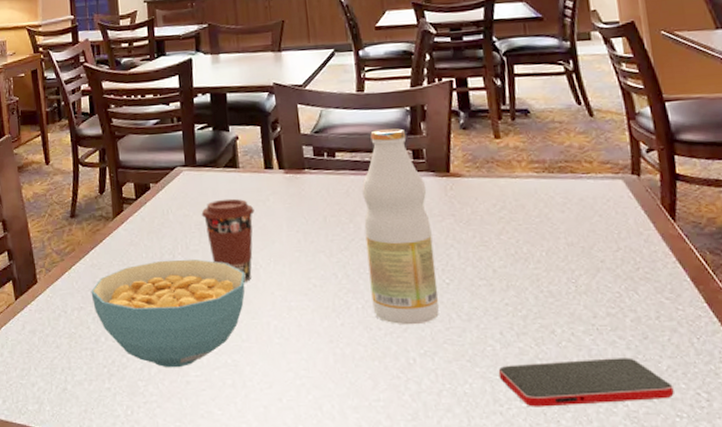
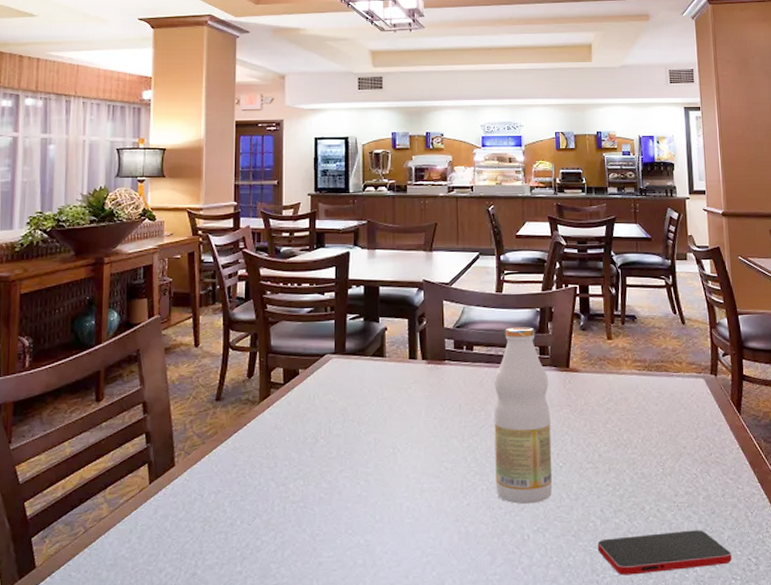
cereal bowl: present [91,259,246,368] -> none [230,443,384,550]
coffee cup: present [201,198,255,282] -> none [346,386,397,465]

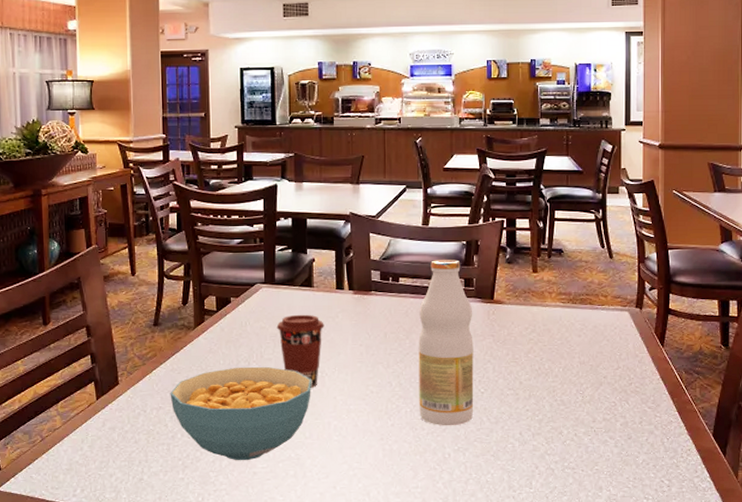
cereal bowl: none [230,443,384,550] -> present [170,366,312,461]
coffee cup: none [346,386,397,465] -> present [276,314,324,388]
smartphone: present [597,530,732,576] -> none [515,453,645,492]

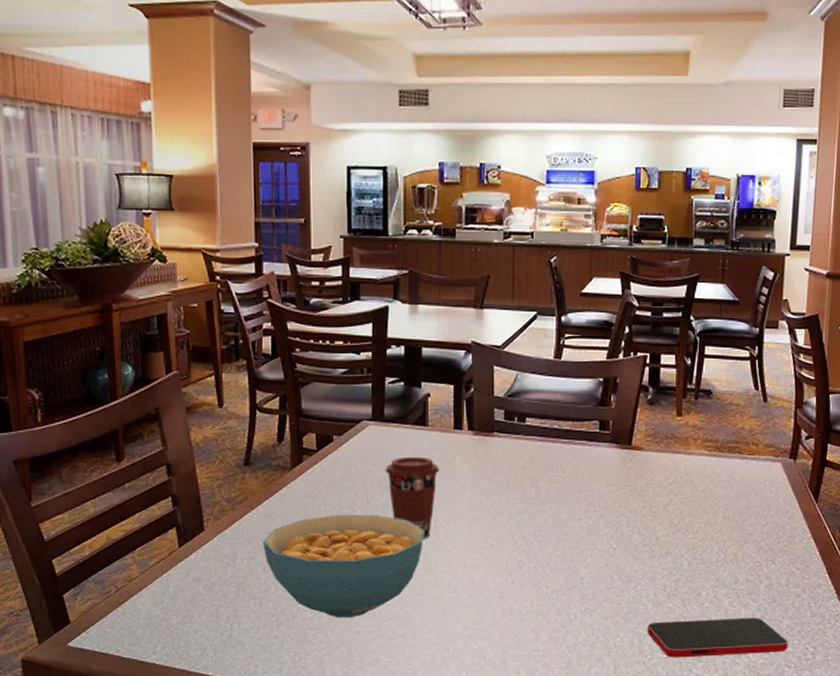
juice bottle: present [418,260,474,426] -> none [543,399,608,585]
smartphone: none [515,453,645,492] -> present [647,618,788,658]

